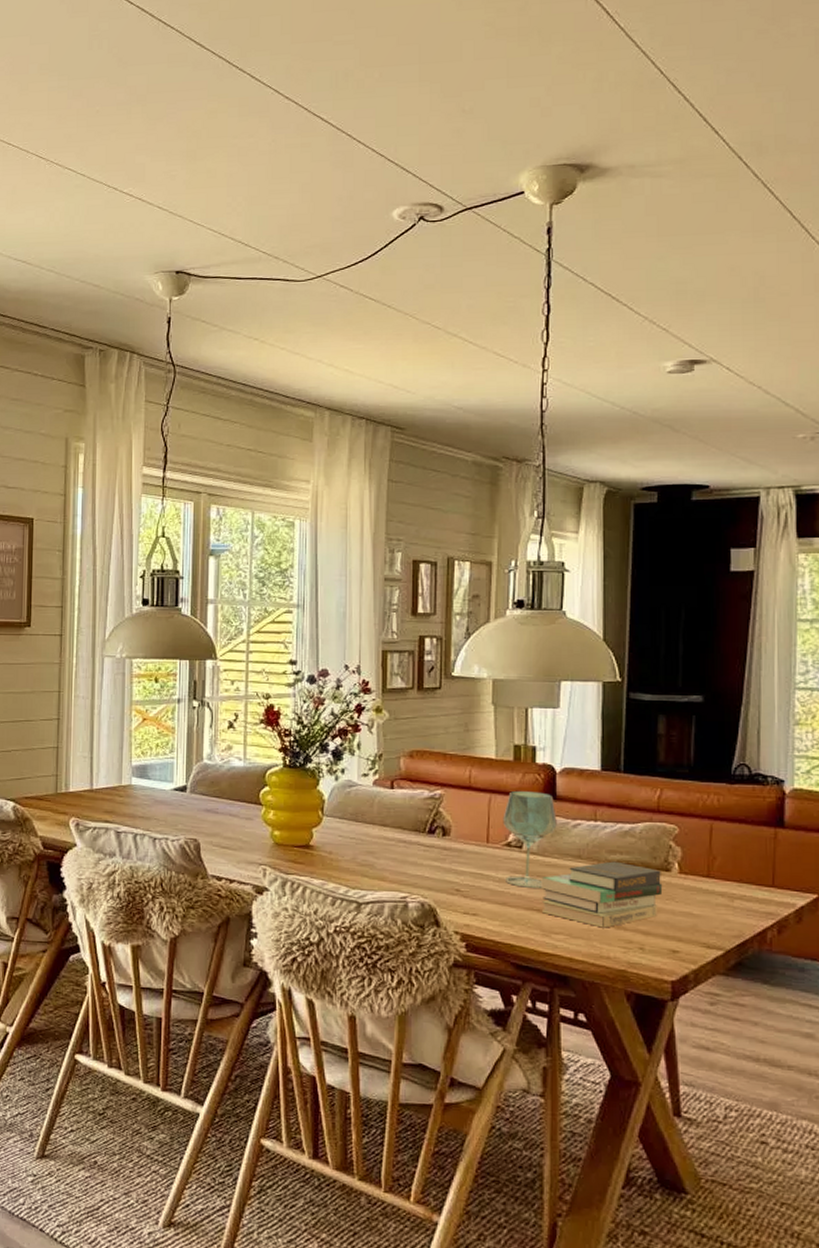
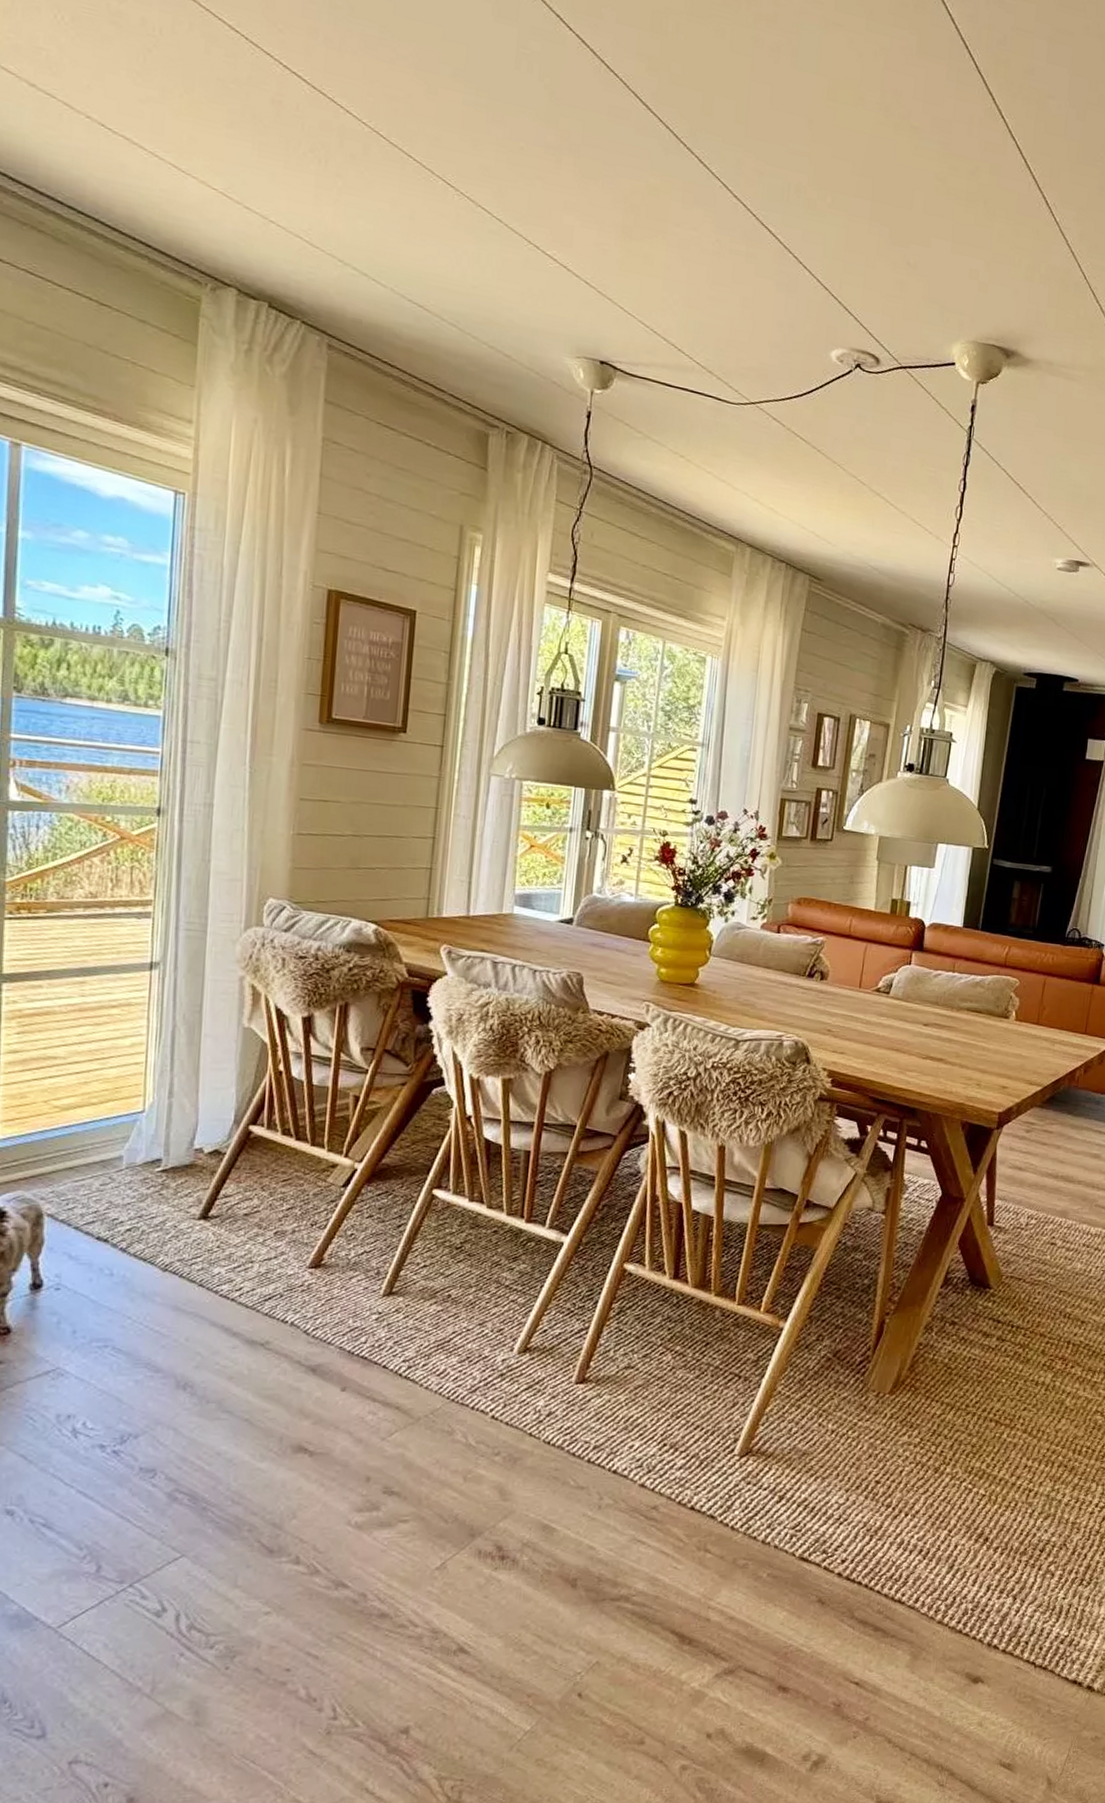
wine glass: present [503,790,557,888] -> none [872,941,922,1030]
books: present [541,861,663,928] -> none [900,1008,1001,1067]

